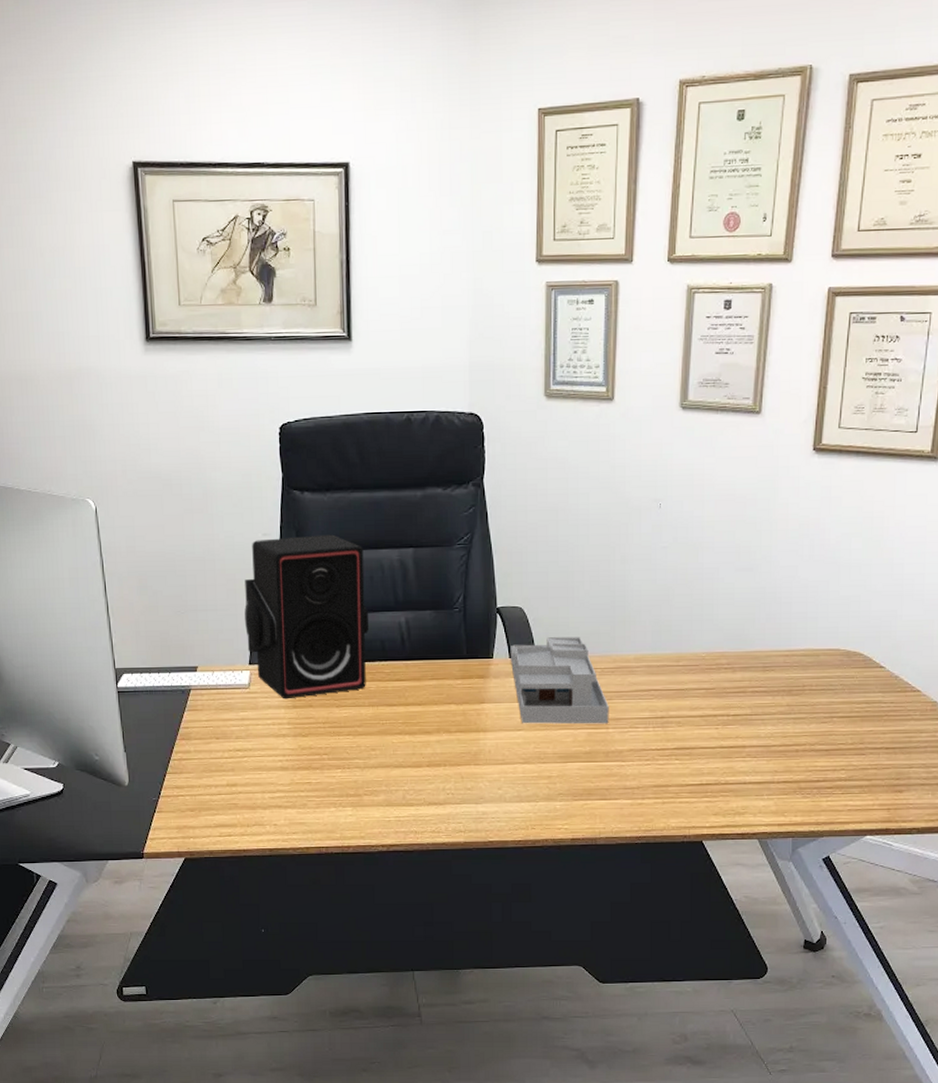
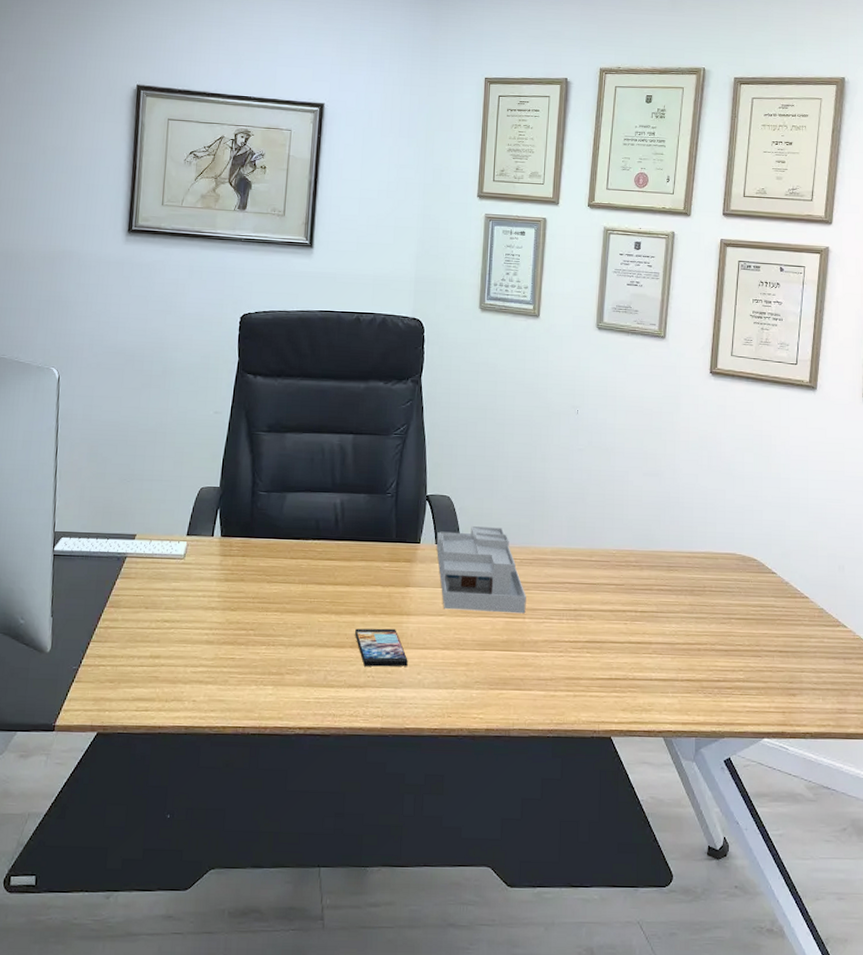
stereo: present [244,534,370,699] -> none [187,416,307,572]
smartphone: none [431,746,488,784] -> present [355,628,408,667]

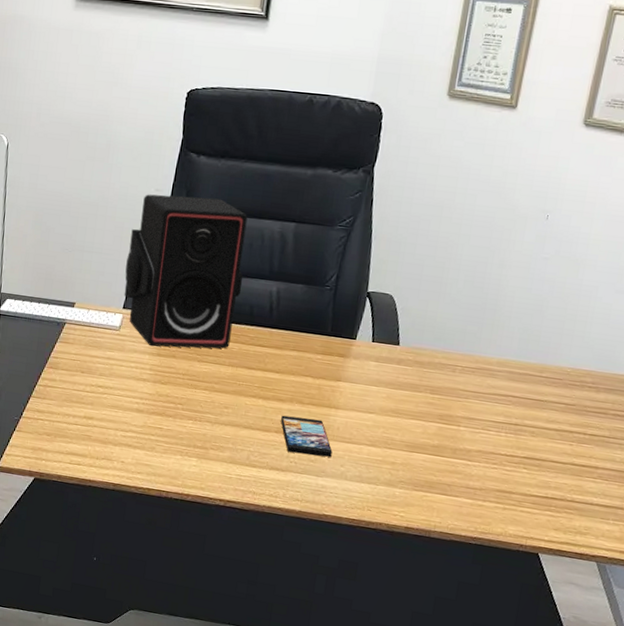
stereo: none [187,416,307,572] -> present [124,194,248,349]
desk organizer: present [436,525,526,614] -> none [372,327,464,422]

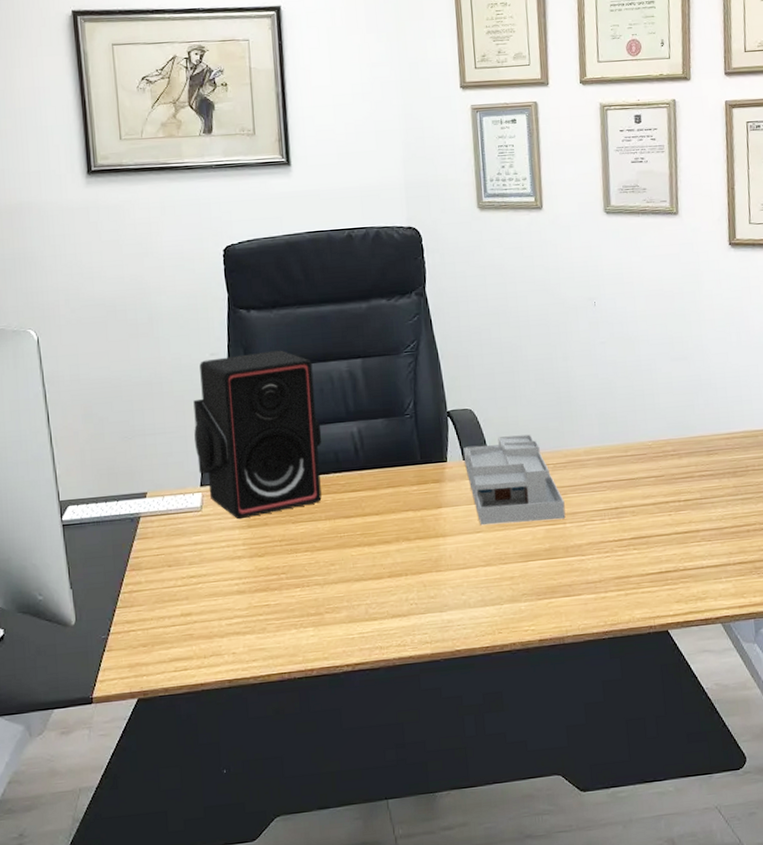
smartphone: present [281,415,332,458] -> none [391,552,451,594]
desk organizer: none [372,327,464,422] -> present [463,434,566,526]

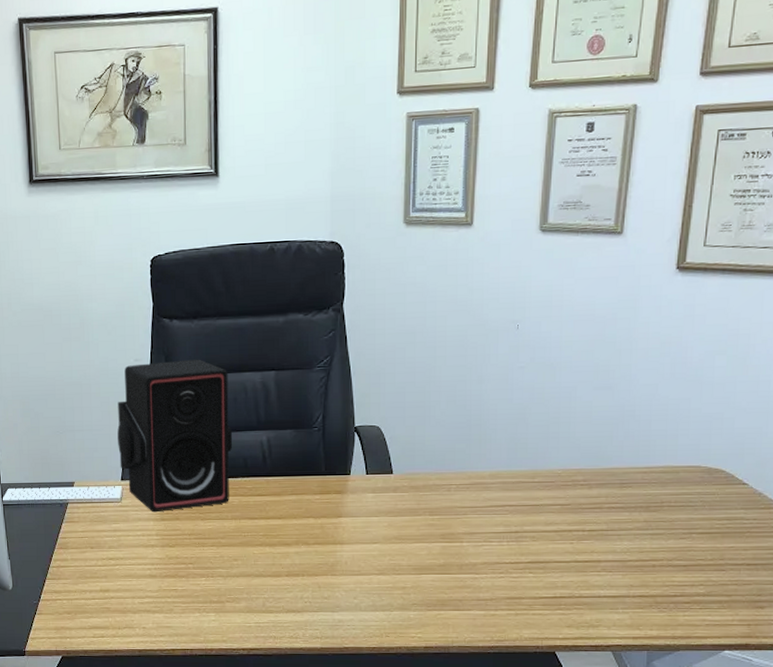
desk organizer: present [463,434,566,526] -> none [367,454,464,538]

